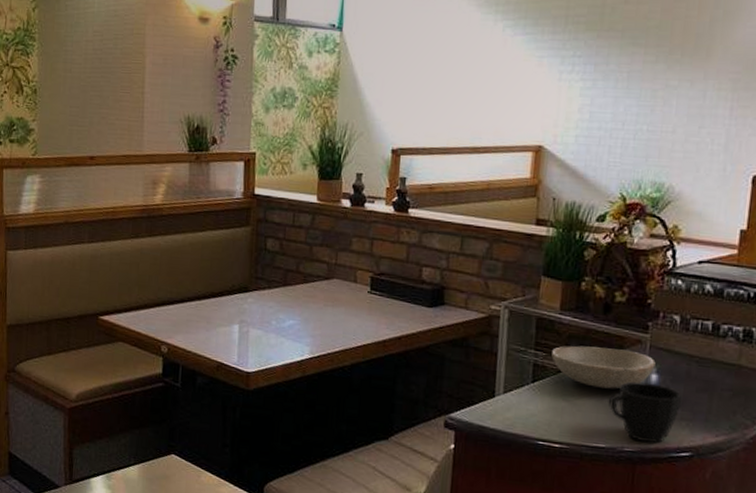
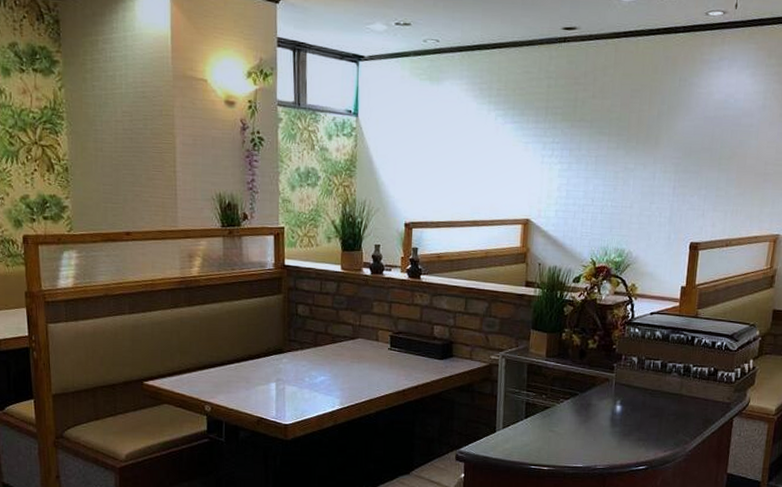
bowl: present [551,346,656,389] -> none [540,386,620,420]
cup: present [609,382,681,443] -> none [585,412,639,461]

